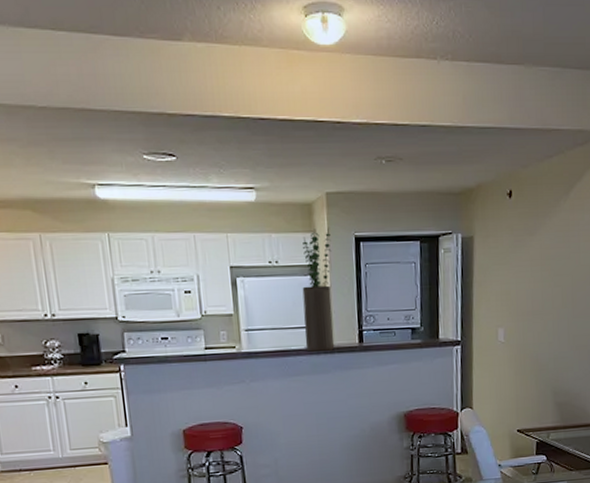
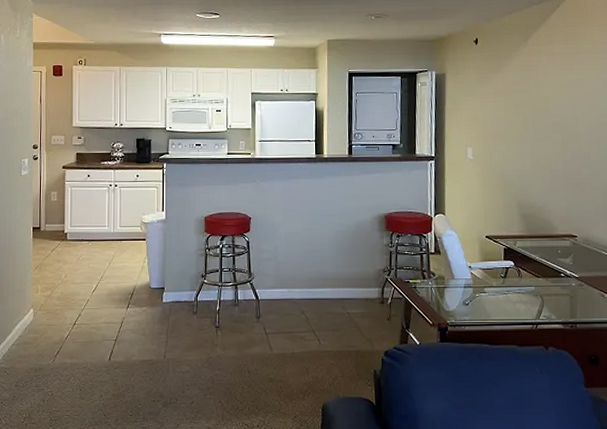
vase: present [302,227,335,352] -> none [305,65,330,160]

